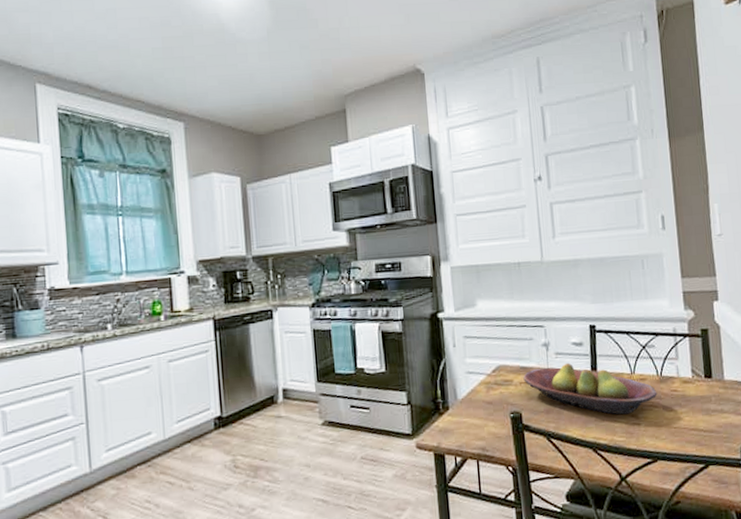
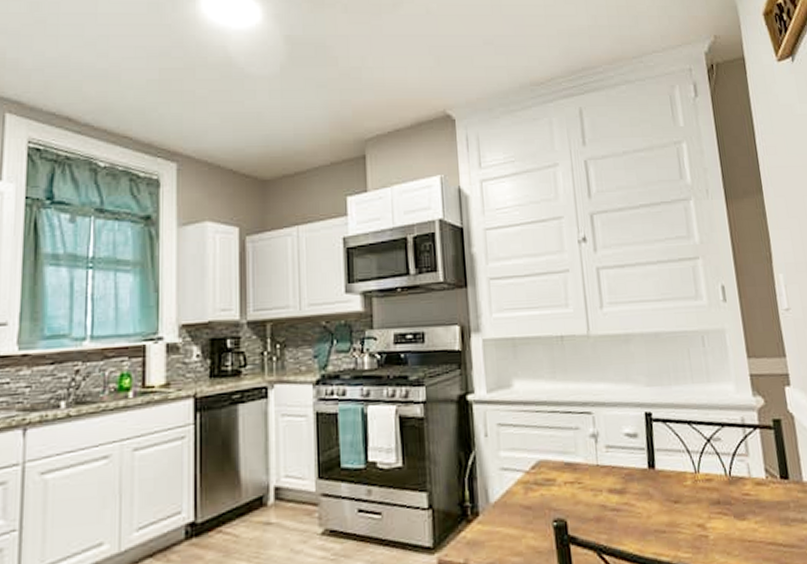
fruit bowl: present [523,362,658,415] -> none [568,458,727,525]

